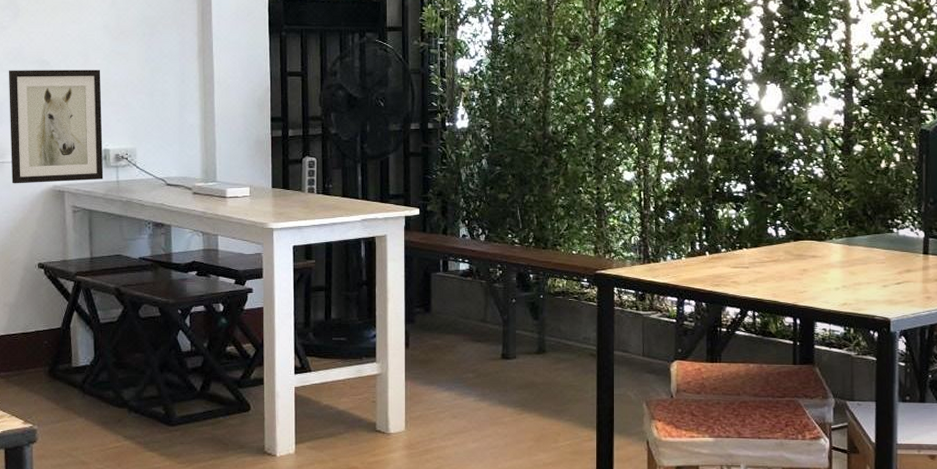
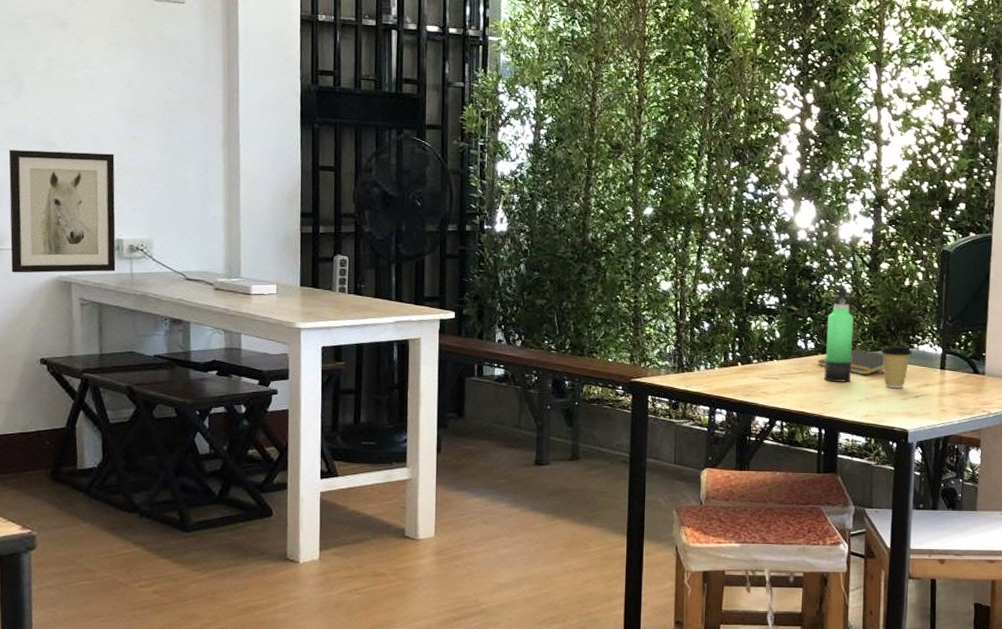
notepad: none [789,235,862,262] -> present [817,349,885,375]
thermos bottle: none [797,170,827,270] -> present [824,286,854,382]
coffee cup: none [857,230,892,276] -> present [880,345,913,389]

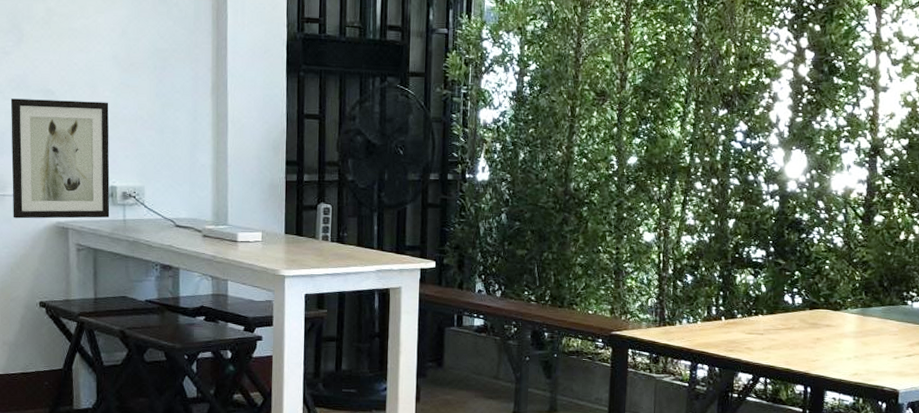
notepad: present [817,349,885,375] -> none [804,305,876,332]
thermos bottle: present [824,286,854,382] -> none [811,239,844,339]
coffee cup: present [880,345,913,389] -> none [871,302,906,347]

